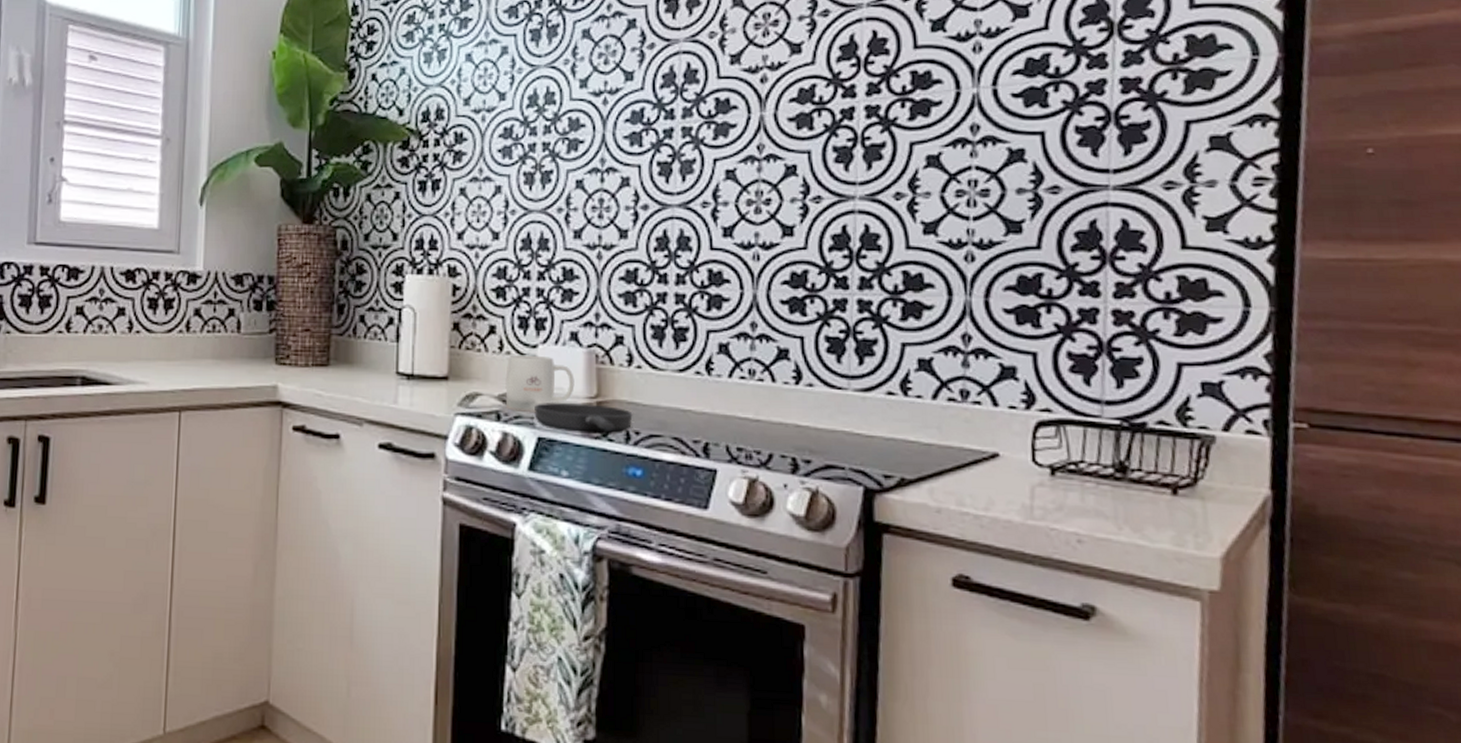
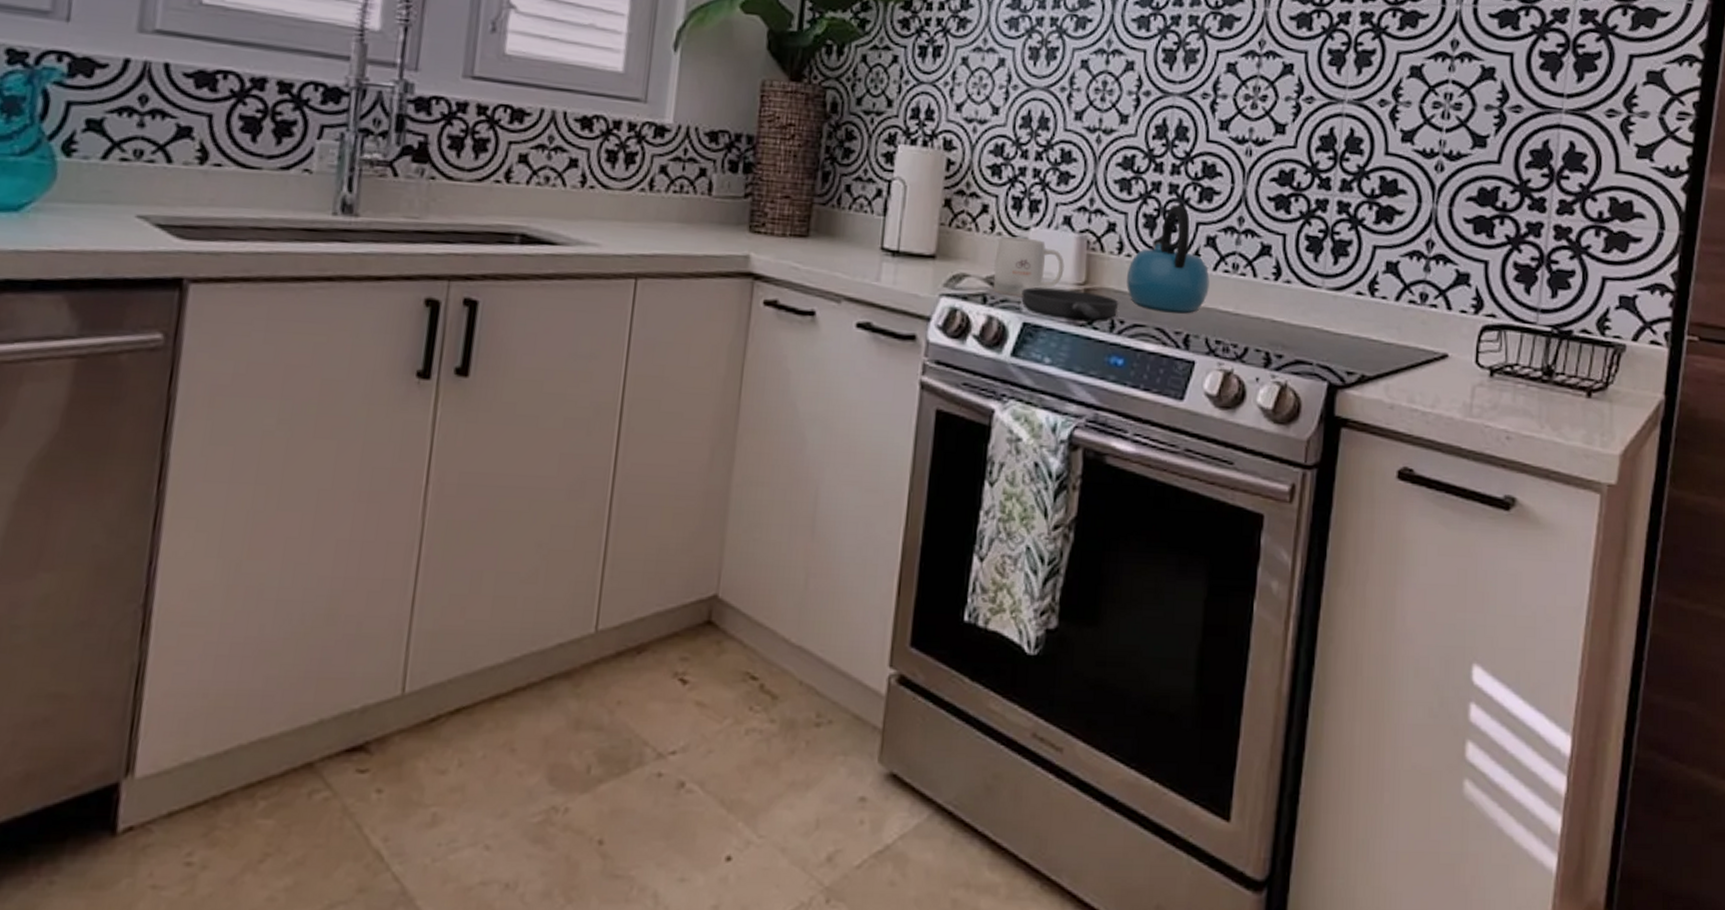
kettle: none [638,314,726,423] -> present [1126,204,1210,315]

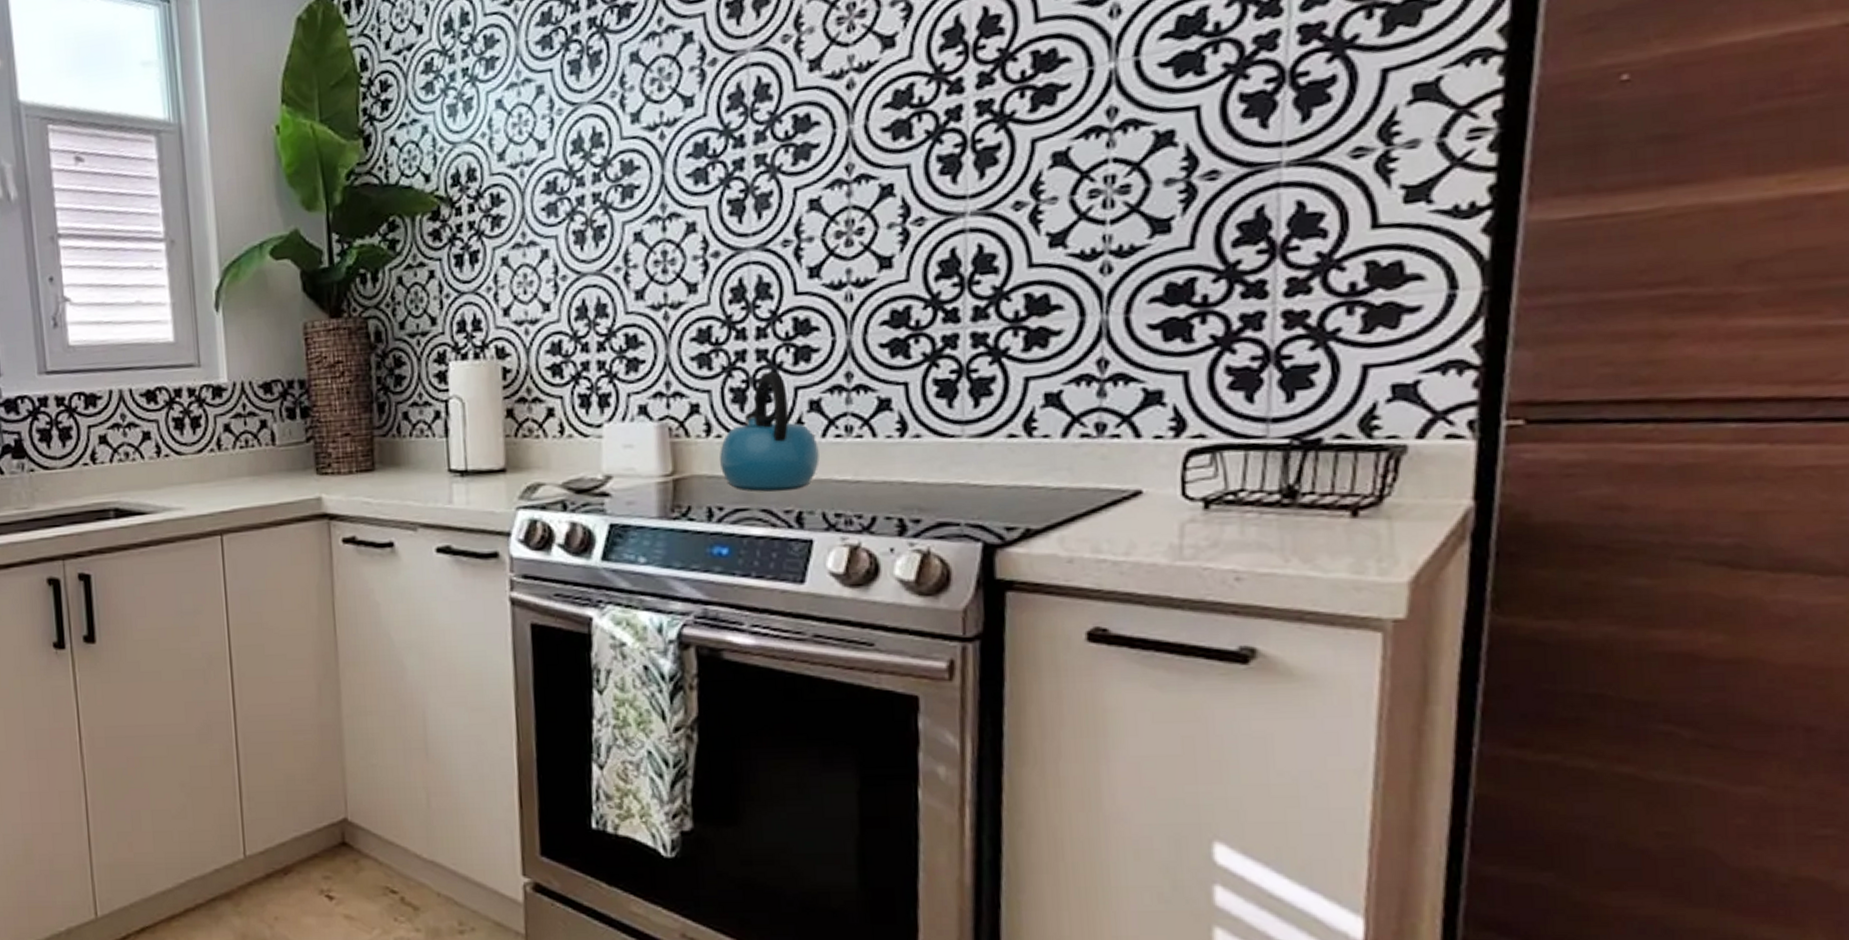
mug: present [992,236,1064,298] -> none [569,435,647,500]
frying pan: present [1021,287,1119,324] -> none [604,482,715,516]

